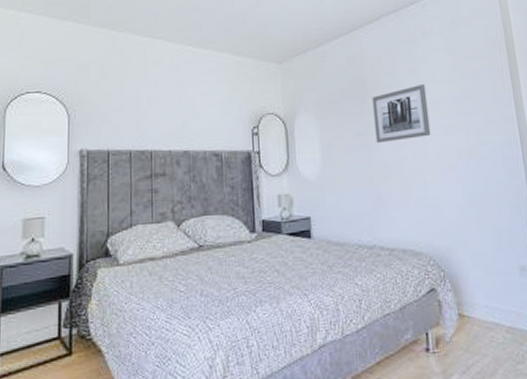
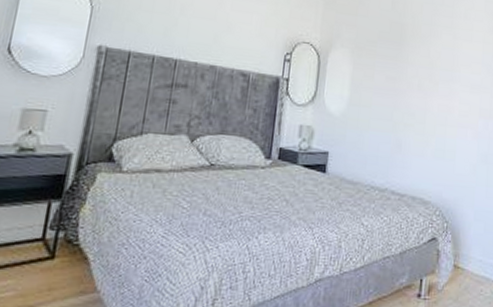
wall art: present [372,83,431,144] -> none [405,39,461,92]

